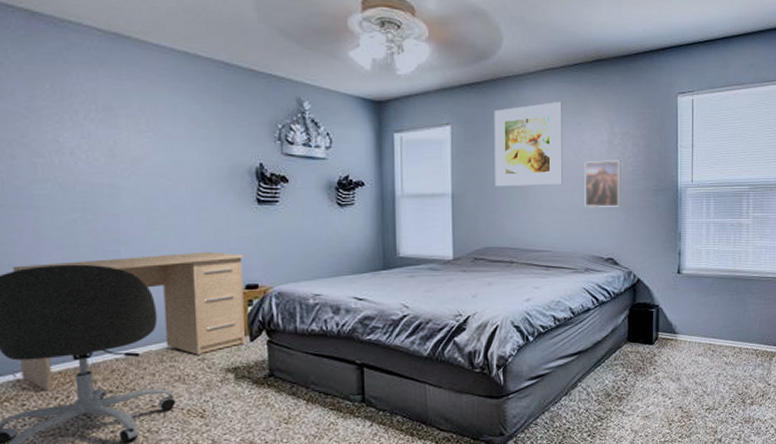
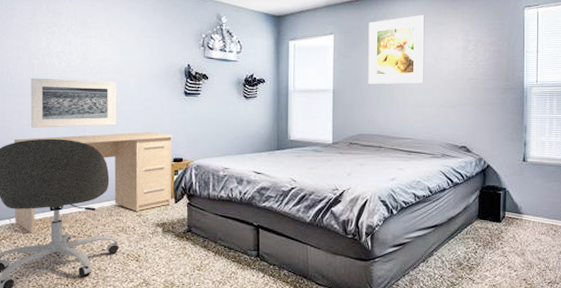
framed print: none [33,182,163,251] -> present [30,77,117,128]
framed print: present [584,159,621,208] -> none [442,62,474,104]

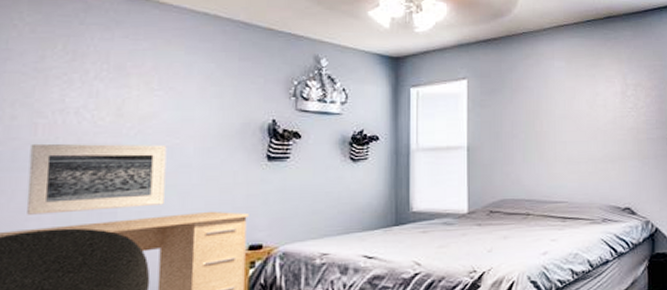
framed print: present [368,15,425,85] -> none [510,56,578,139]

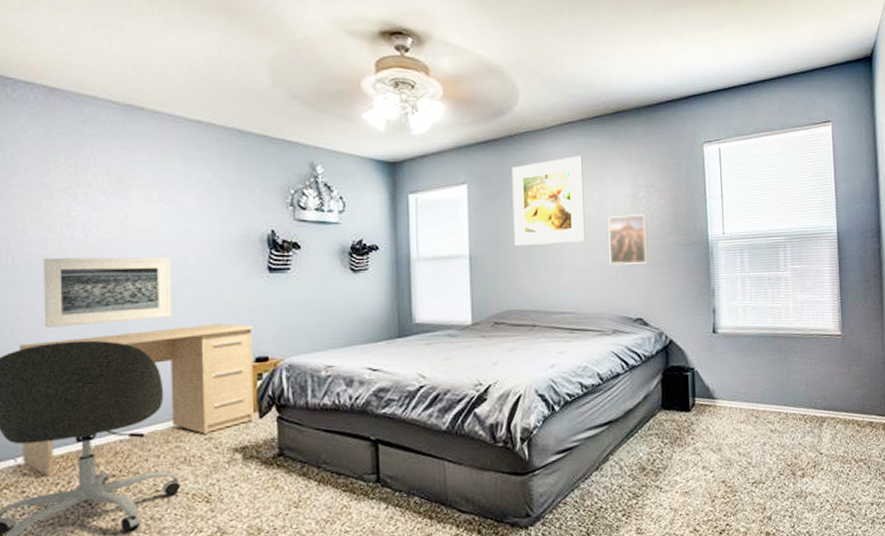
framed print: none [510,56,578,139] -> present [512,156,586,247]
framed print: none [599,109,636,158] -> present [608,213,649,266]

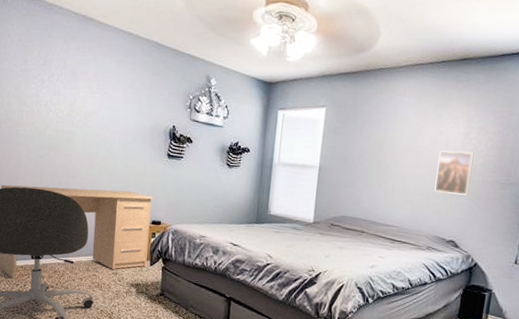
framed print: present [43,257,172,328] -> none [17,125,102,181]
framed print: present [512,156,586,247] -> none [357,94,426,169]

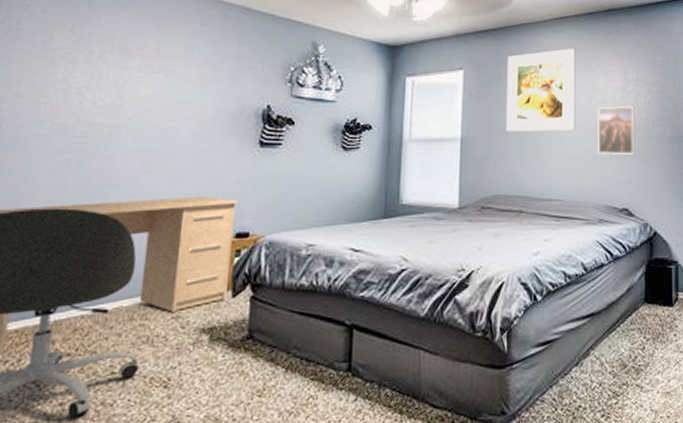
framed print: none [357,94,426,169] -> present [506,49,576,132]

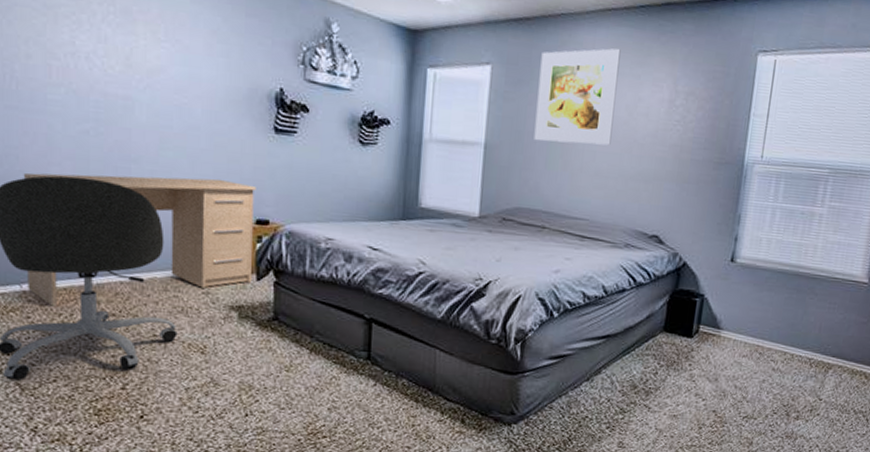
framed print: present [598,105,636,155] -> none [633,121,682,178]

